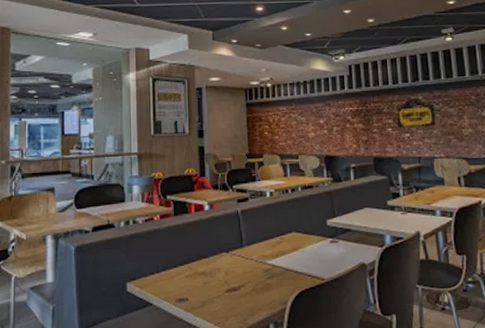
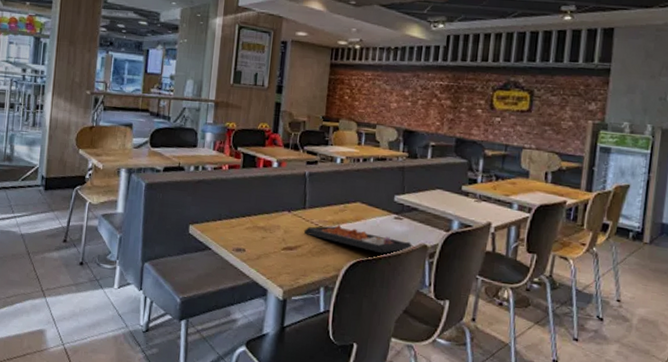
food tray: none [244,257,354,279] -> present [303,224,415,254]

